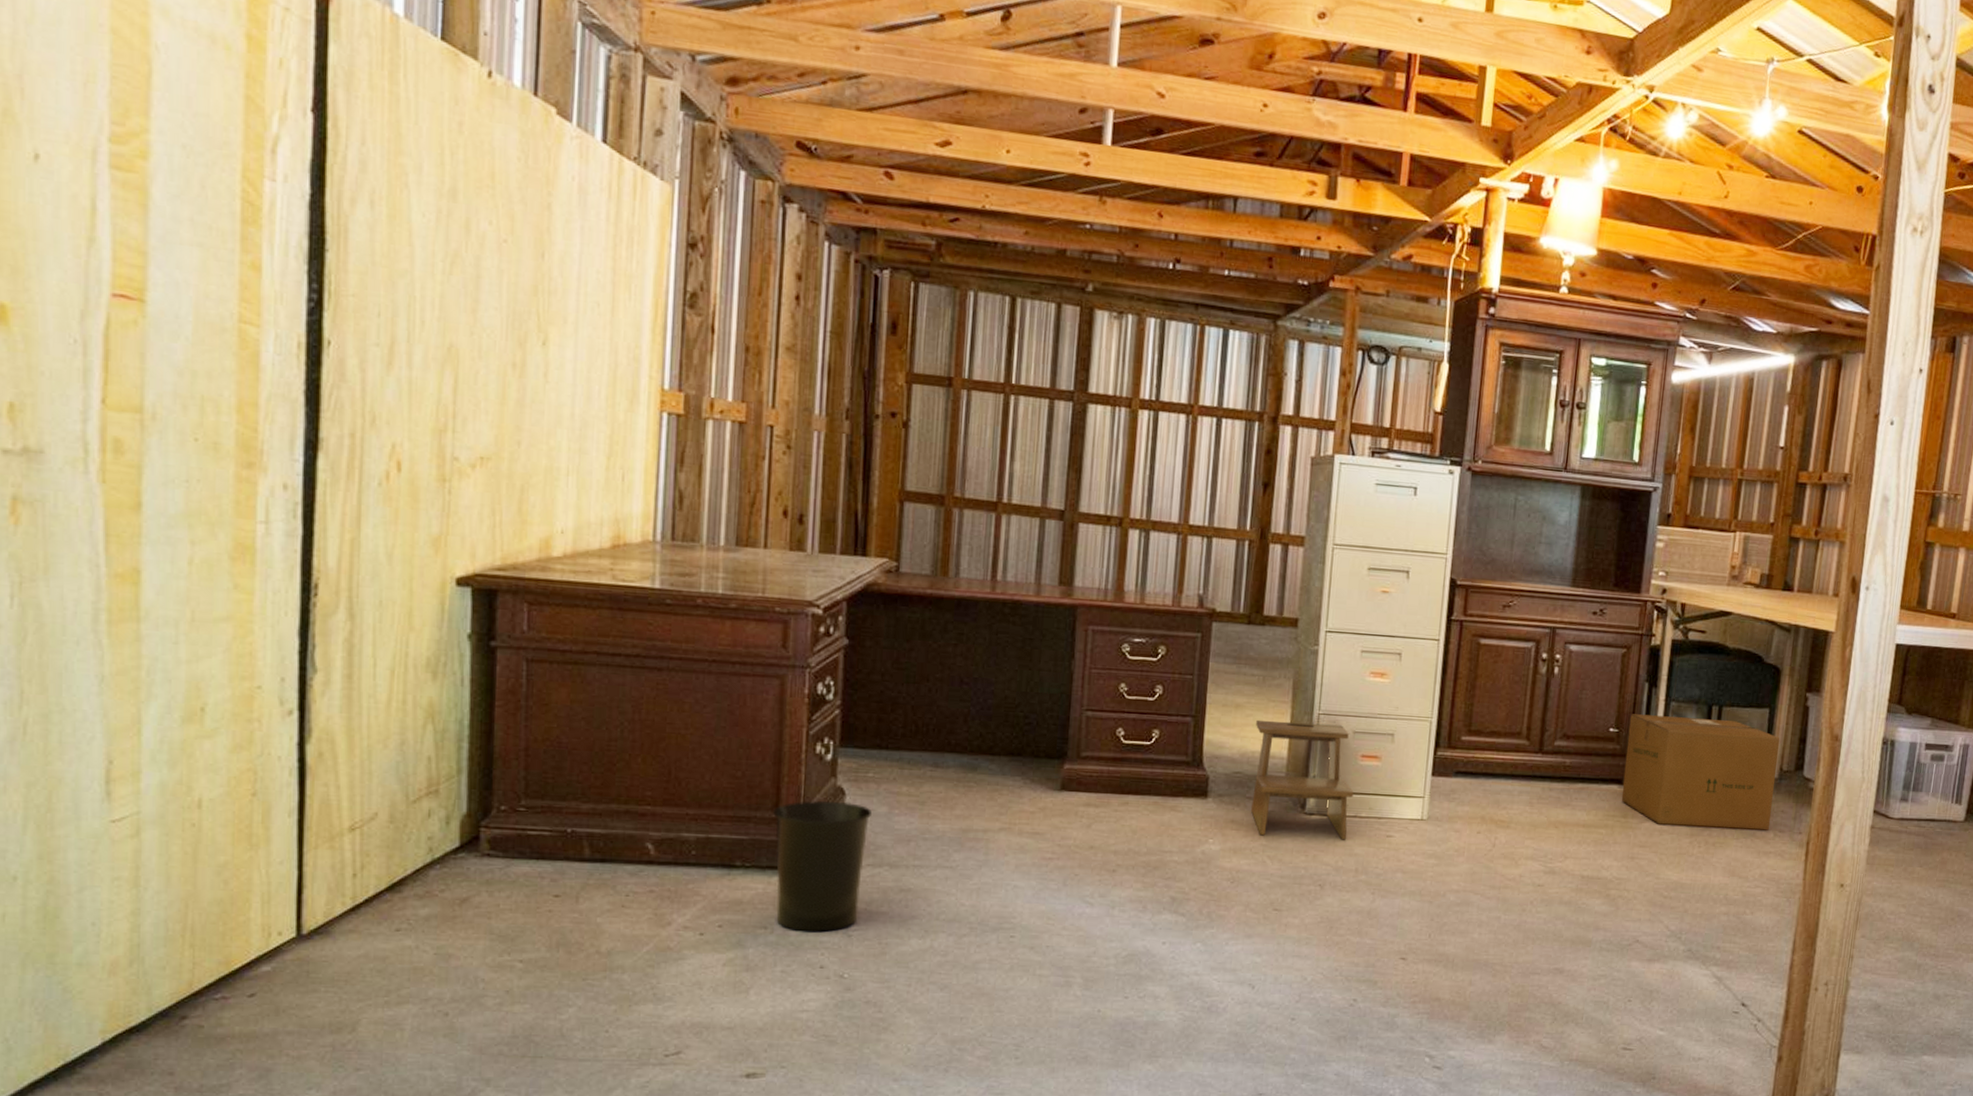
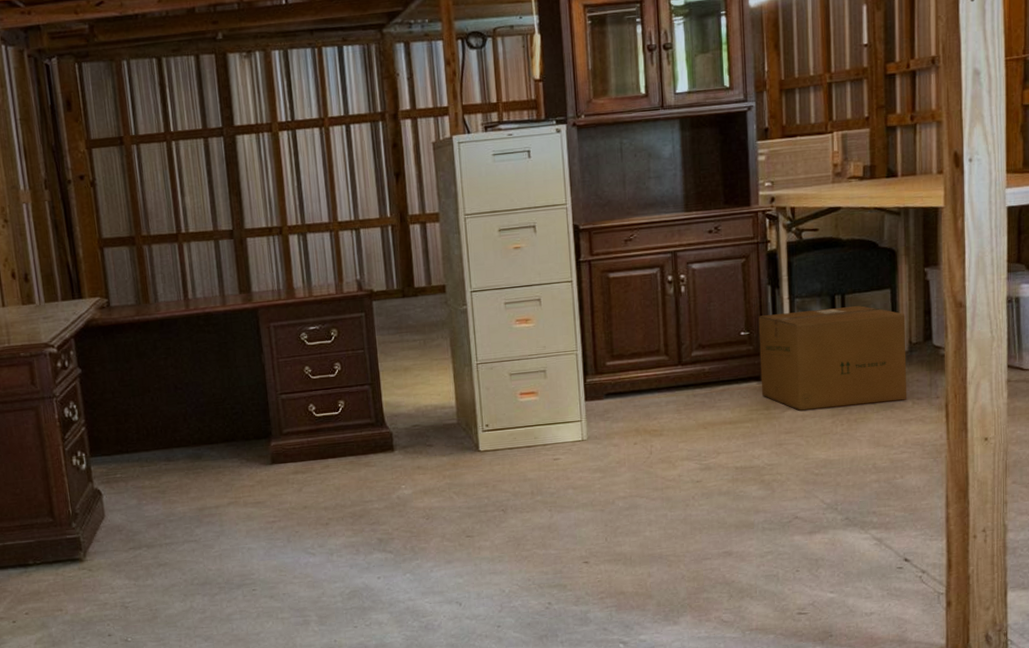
waste bin: present [773,800,873,933] -> none [49,500,130,610]
step stool: present [1251,719,1354,840] -> none [424,370,519,476]

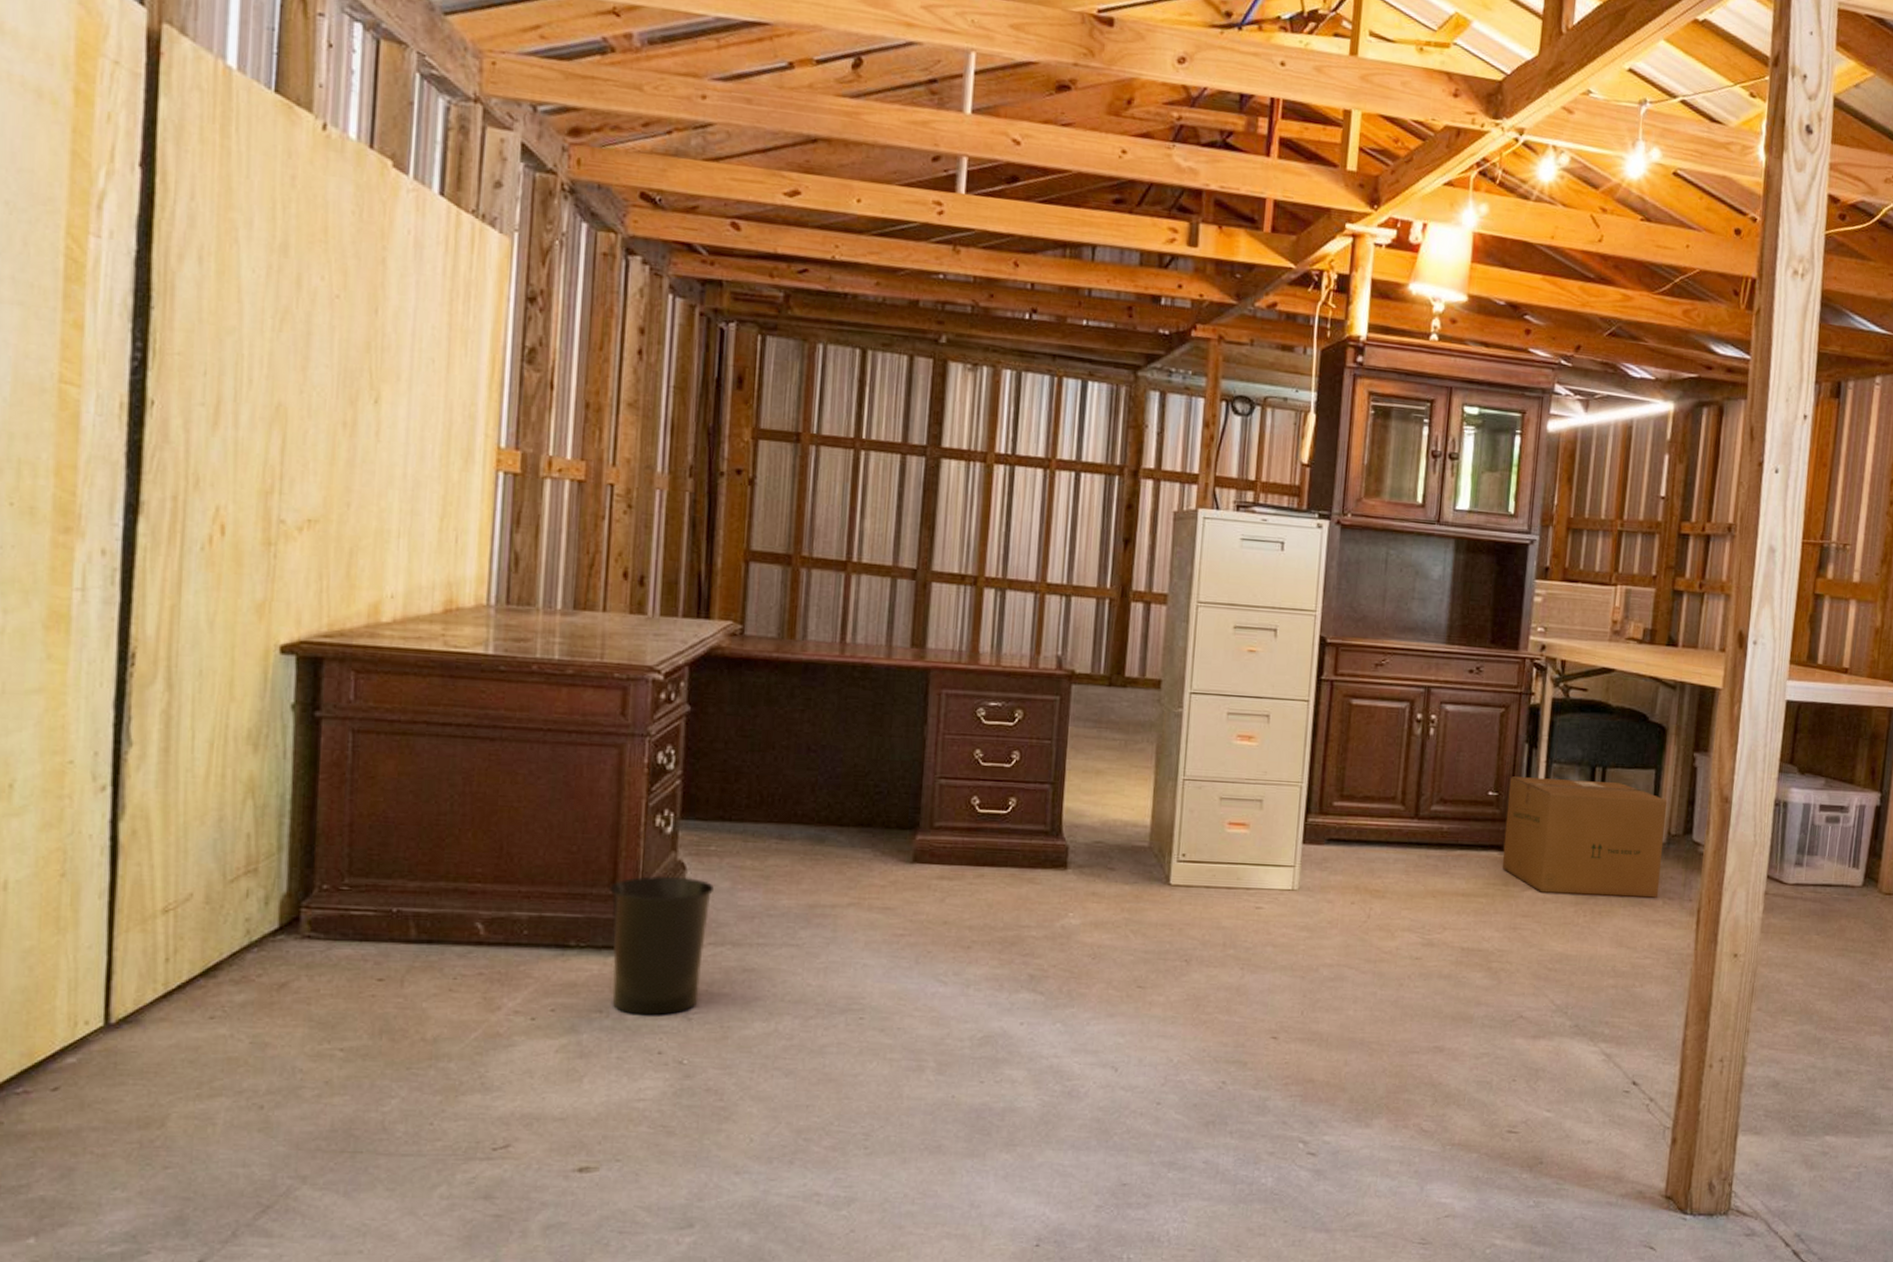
waste bin: none [49,500,130,610] -> present [610,875,715,1016]

